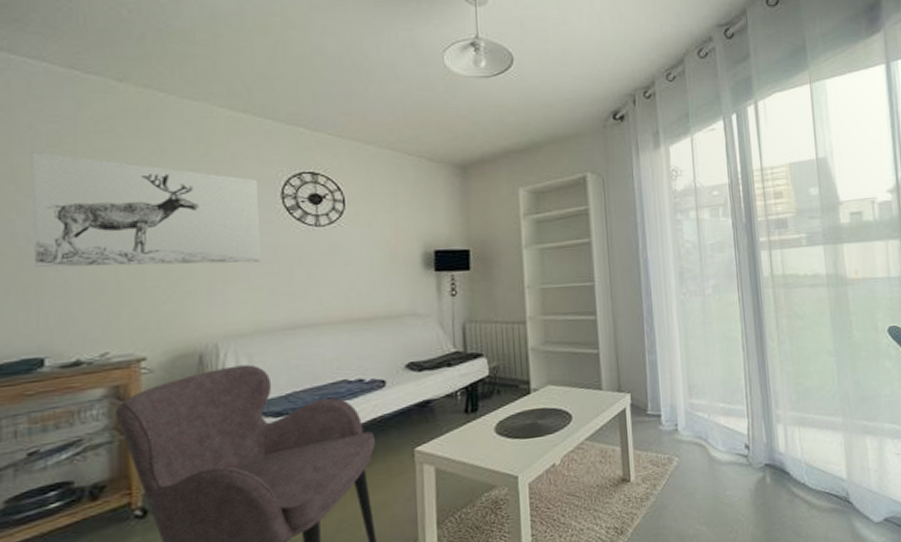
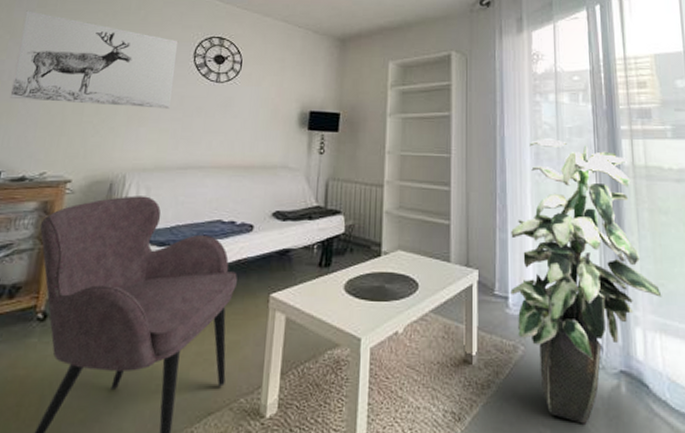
indoor plant: none [660,257,800,516] -> present [510,139,662,424]

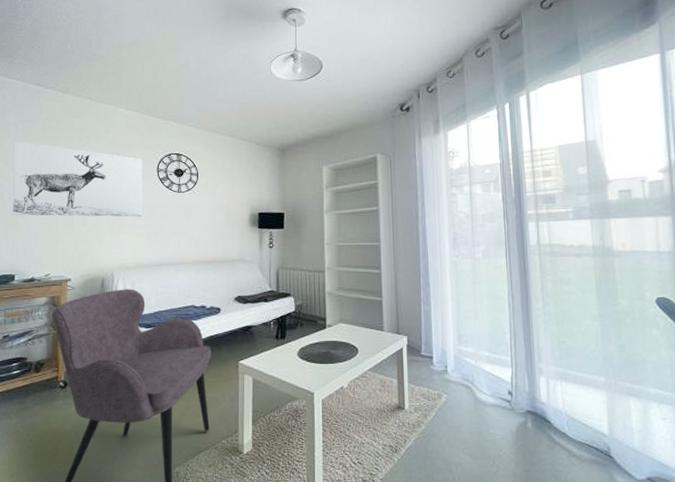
indoor plant: present [510,139,662,424] -> none [434,225,563,452]

